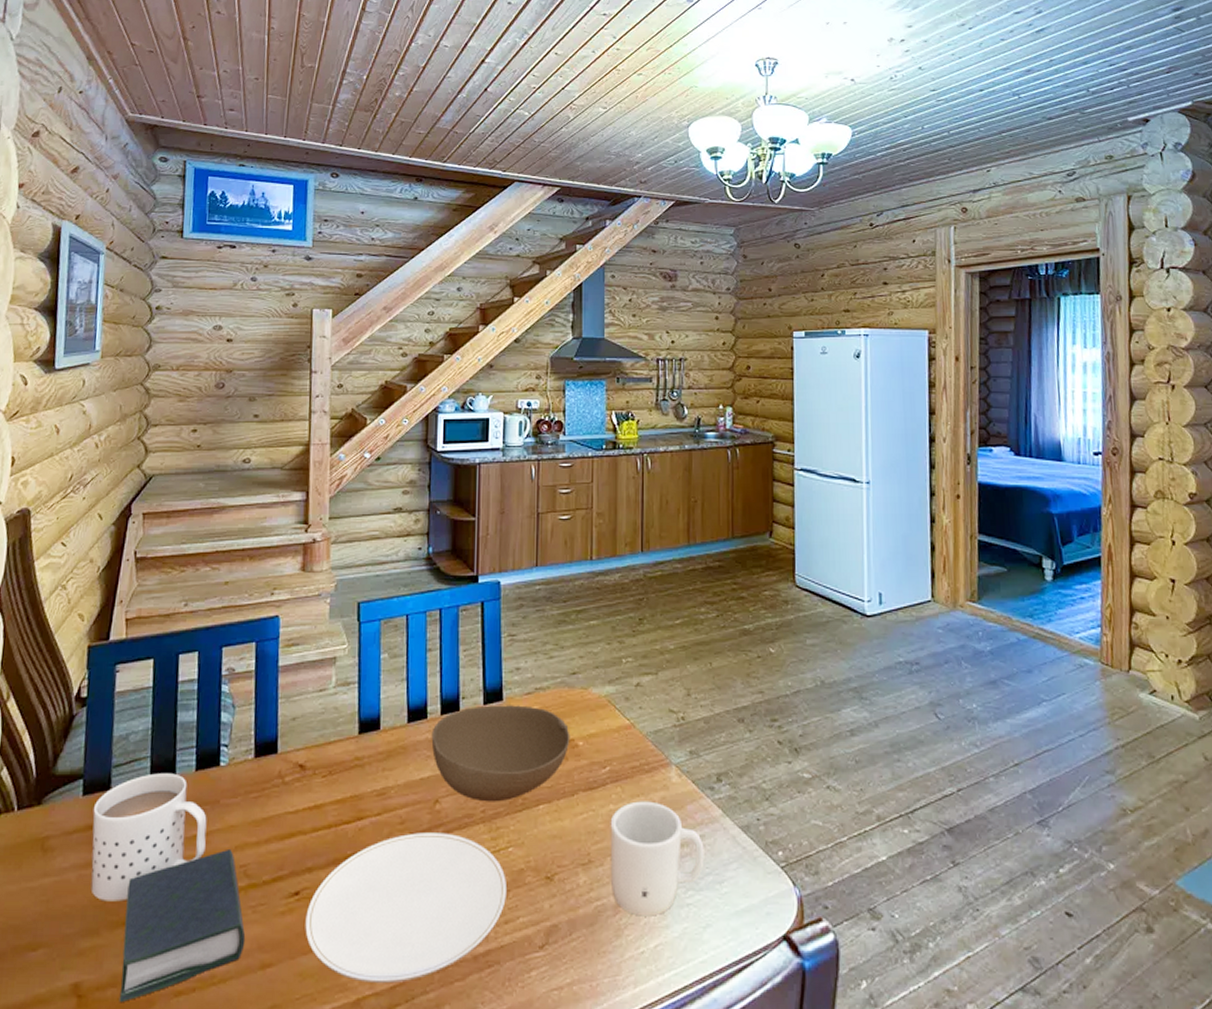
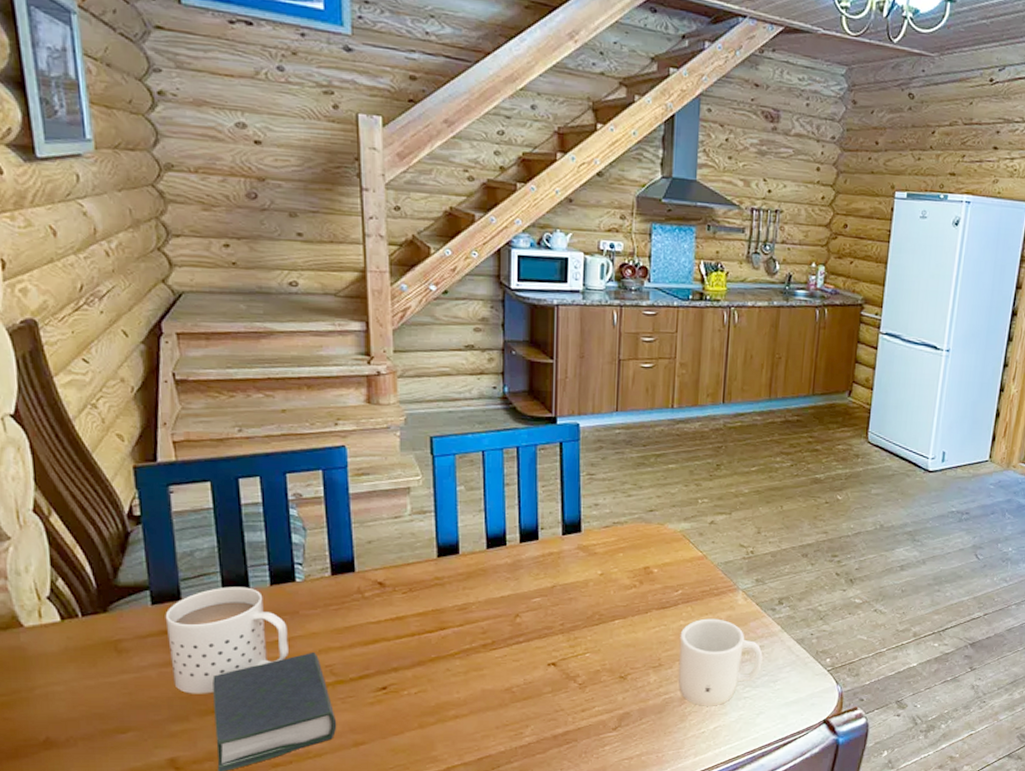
plate: present [305,832,506,983] -> none [394,641,584,755]
bowl: present [431,705,570,802] -> none [511,536,646,617]

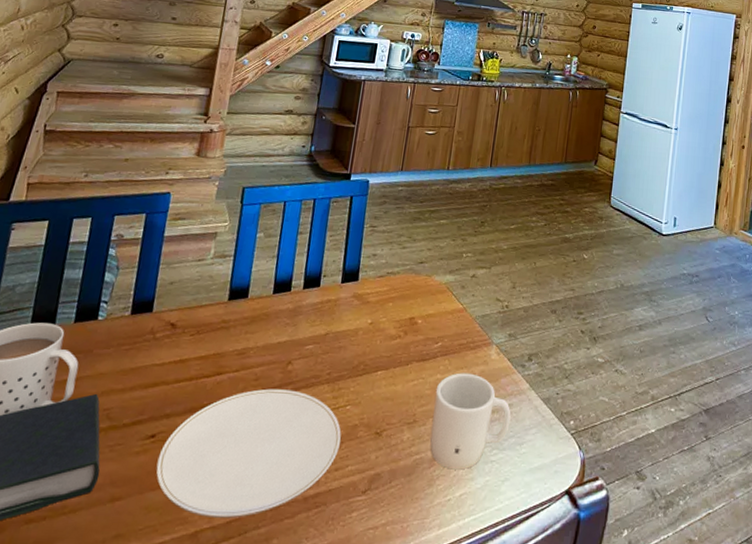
plate: none [394,641,584,755] -> present [156,388,342,518]

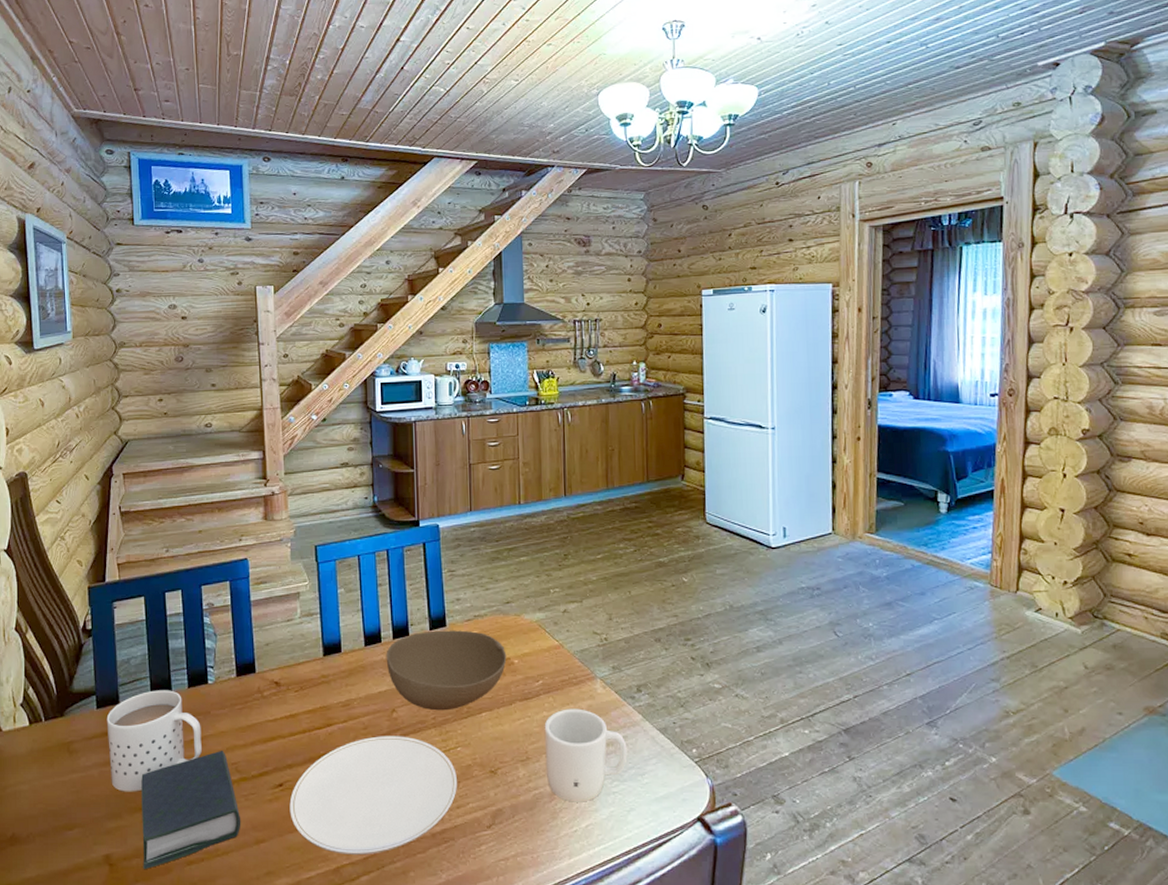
bowl: none [291,284,412,367] -> present [386,630,507,711]

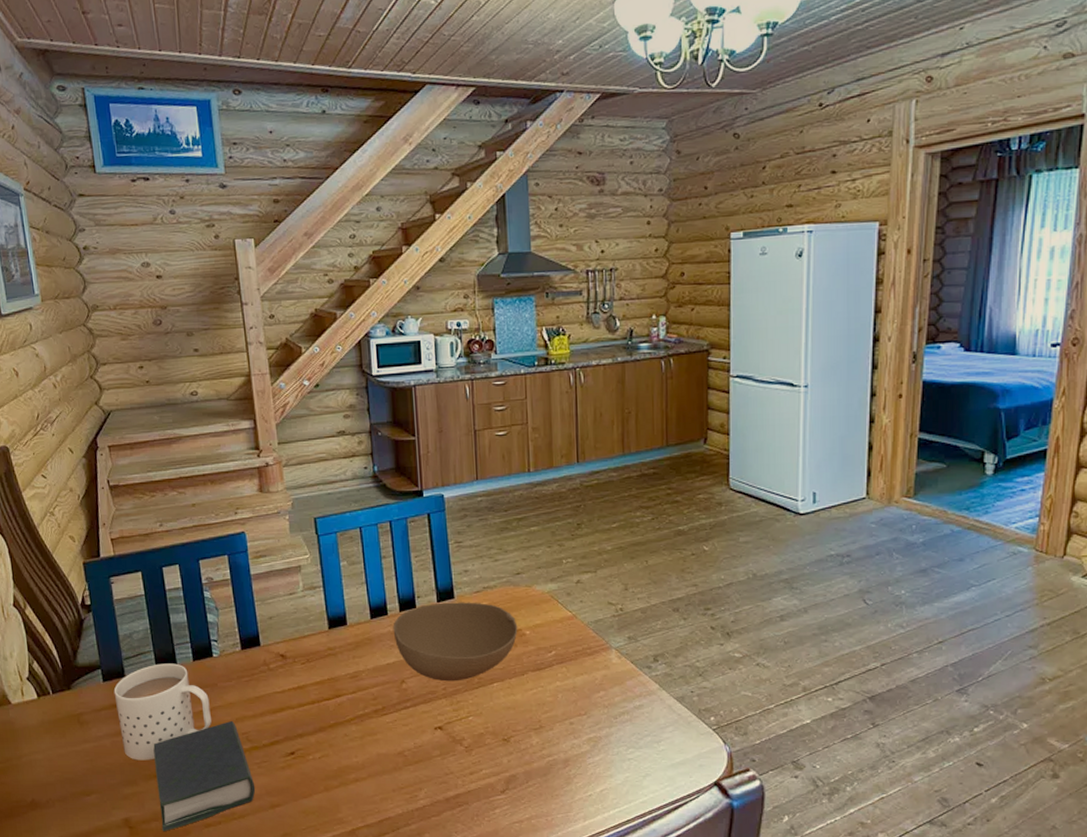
plate: present [289,736,457,854] -> none [302,706,470,818]
mug: present [544,708,628,802] -> none [557,678,643,768]

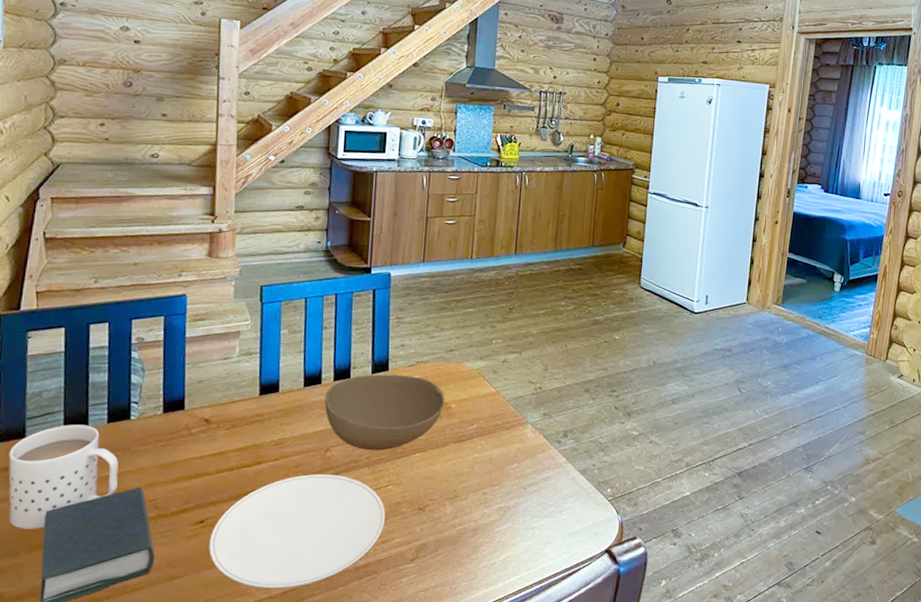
plate: none [302,706,470,818] -> present [209,474,385,589]

